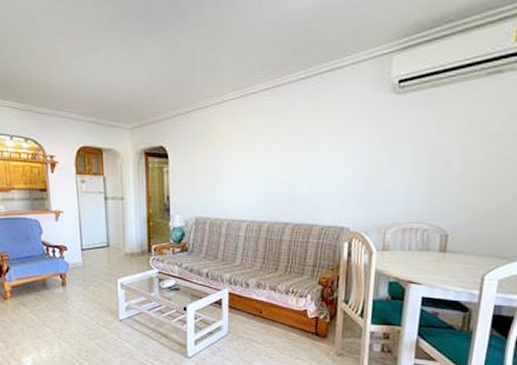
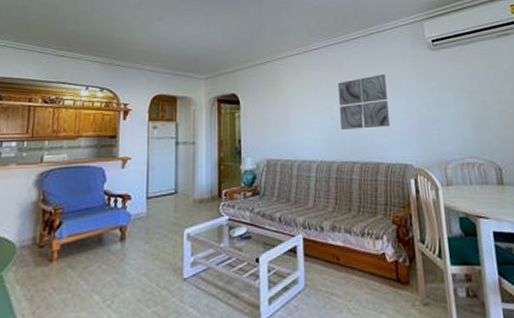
wall art: none [275,125,334,188] -> present [337,74,390,130]

